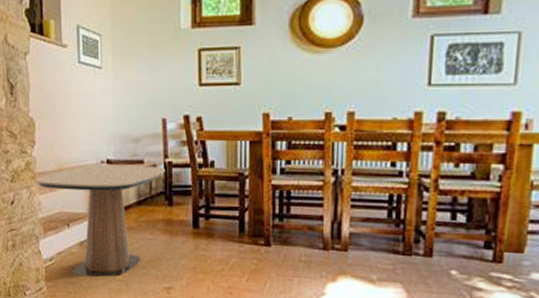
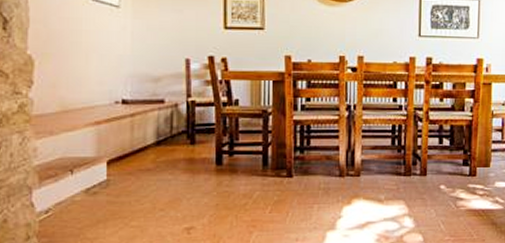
side table: present [36,165,165,278] -> none [32,105,188,227]

